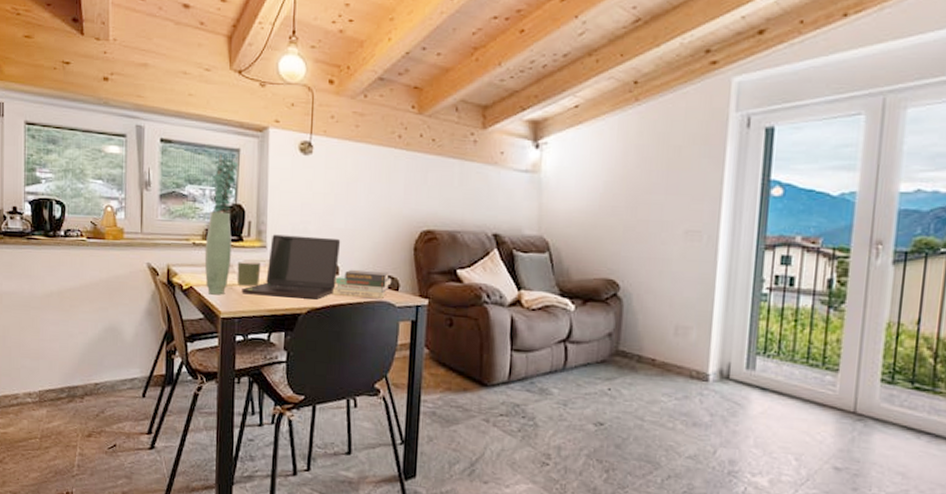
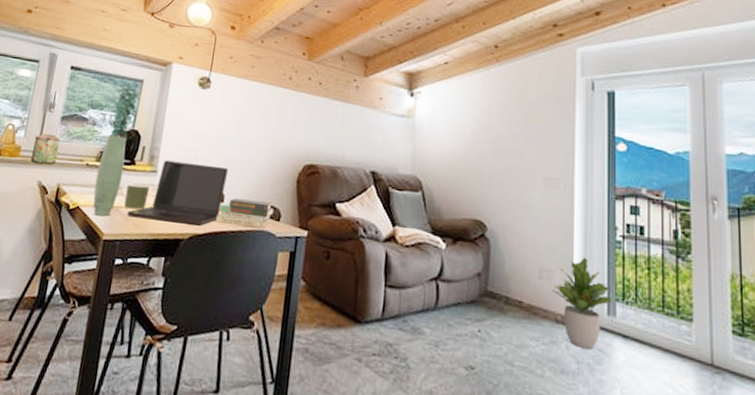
canister: none [135,213,162,246] -> present [30,133,60,165]
potted plant: none [689,312,752,403] -> present [553,257,612,350]

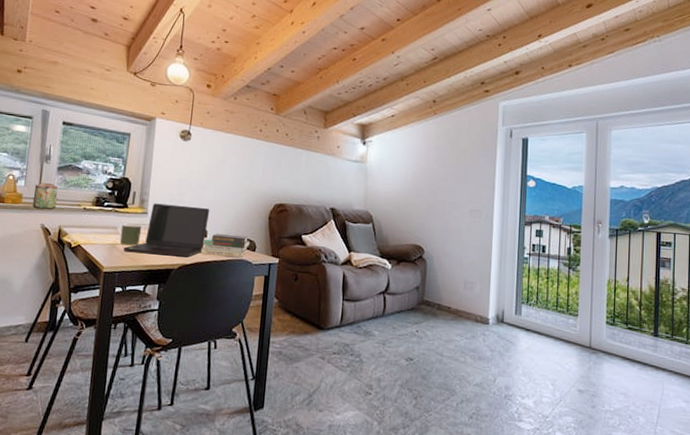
vase: present [93,83,141,217] -> none [92,136,129,253]
potted plant: present [553,257,612,350] -> none [474,271,519,341]

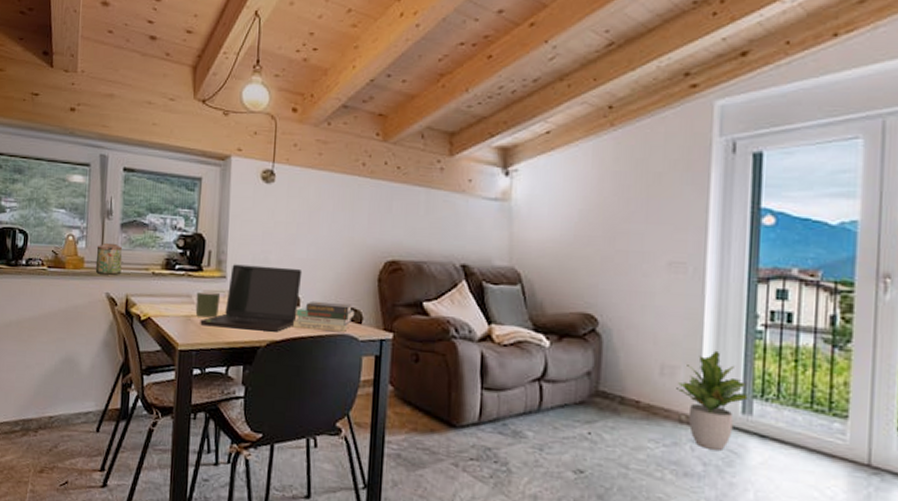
potted plant: none [474,271,519,341] -> present [676,350,748,452]

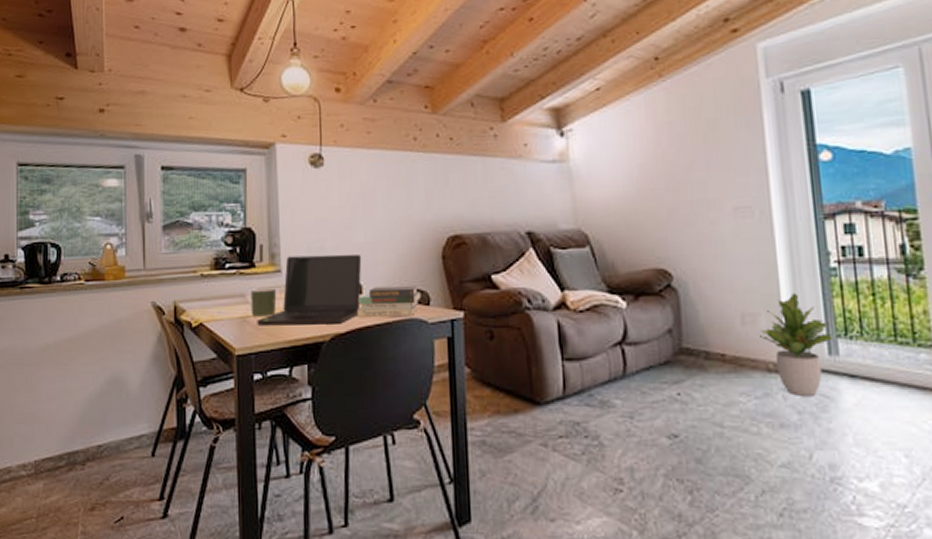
canister: present [95,242,122,275] -> none [138,247,167,282]

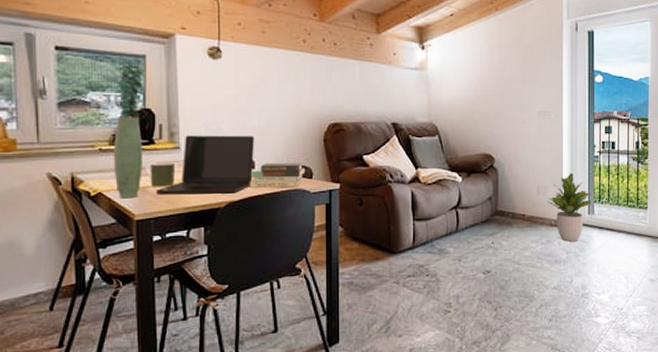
vase: none [214,176,245,330] -> present [113,60,145,199]

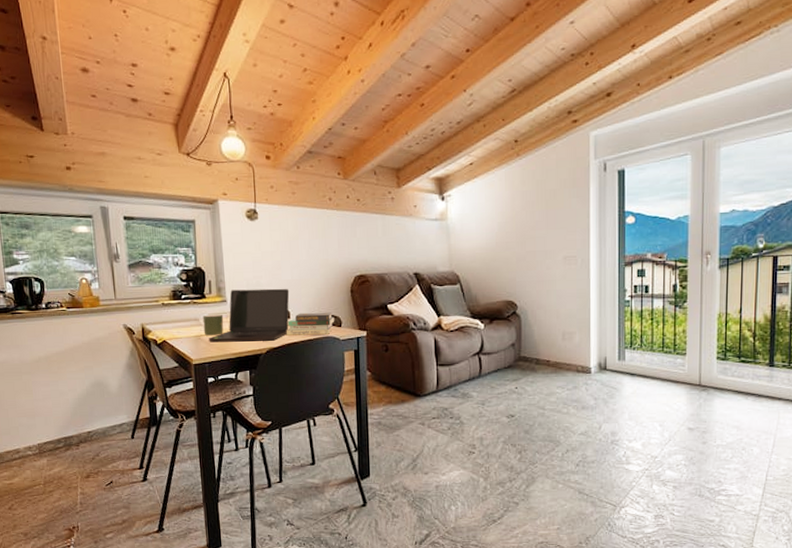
vase: present [113,60,145,199] -> none [173,225,197,346]
potted plant: present [548,172,591,243] -> none [574,318,622,389]

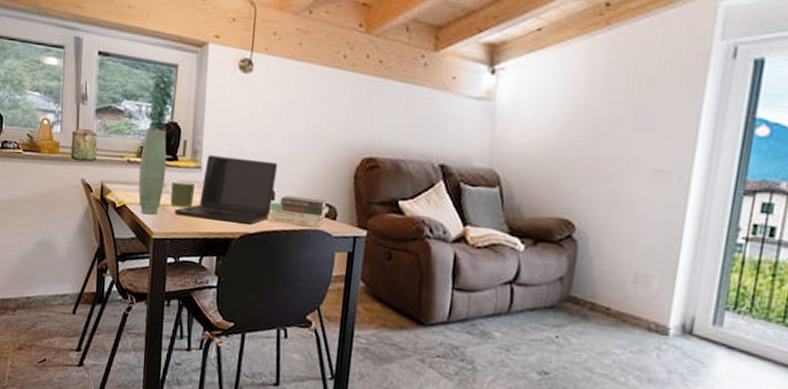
canister: none [109,282,135,309] -> present [70,128,98,161]
vase: none [173,225,197,346] -> present [138,69,176,215]

